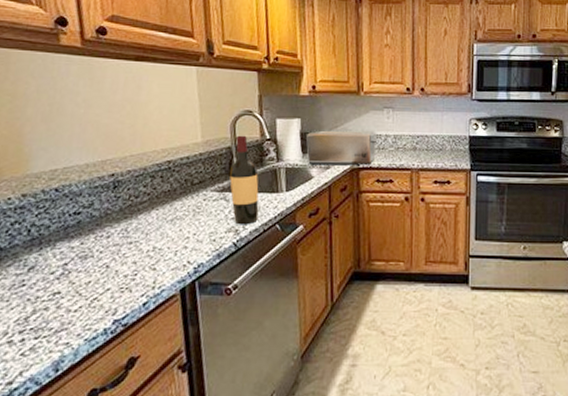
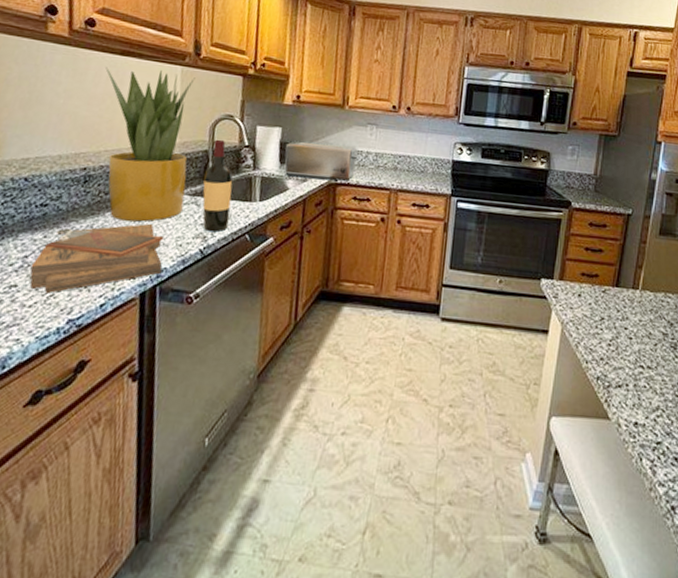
clipboard: none [71,221,199,297] -> present [30,223,164,293]
planter: none [122,71,214,221] -> present [105,67,195,222]

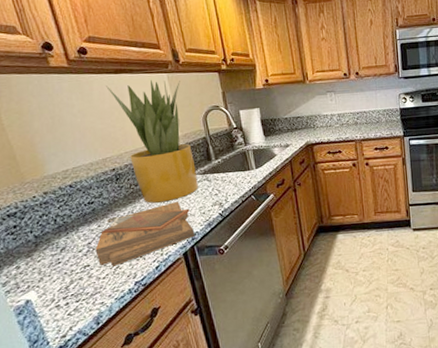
wine bottle: present [202,139,233,232] -> none [207,126,237,199]
toaster: present [284,141,357,182] -> none [266,113,325,145]

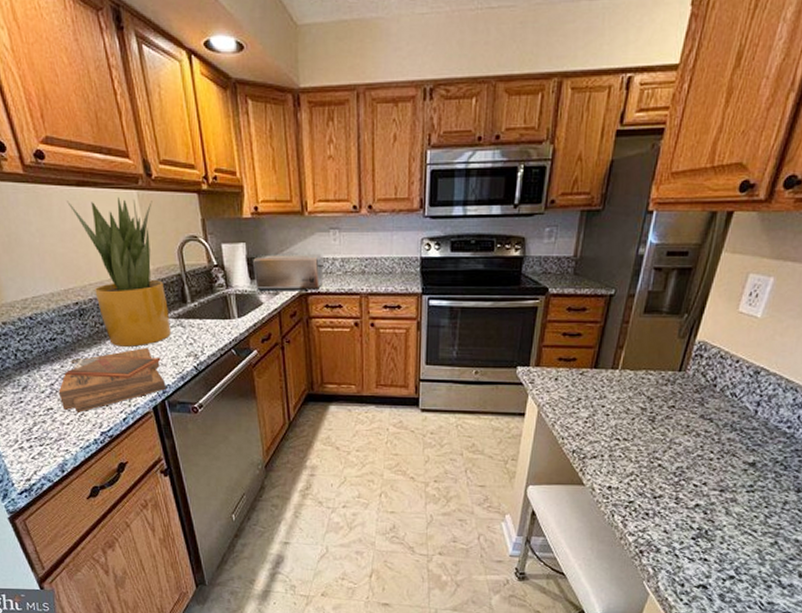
toaster: none [266,113,325,145] -> present [253,254,324,291]

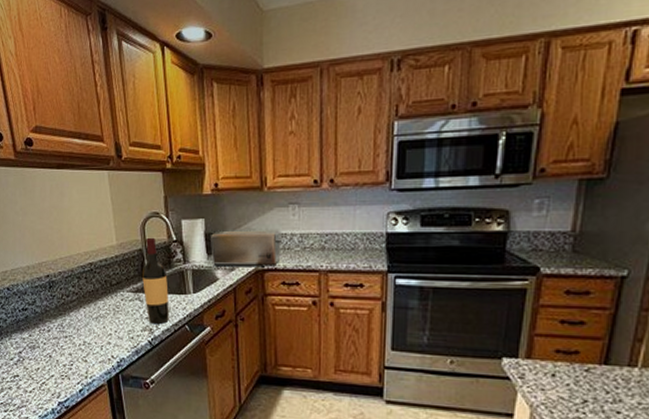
clipboard: present [58,347,166,413] -> none [25,319,121,381]
planter: present [67,196,171,347] -> none [48,177,129,319]
wine bottle: none [182,261,214,350] -> present [141,237,169,325]

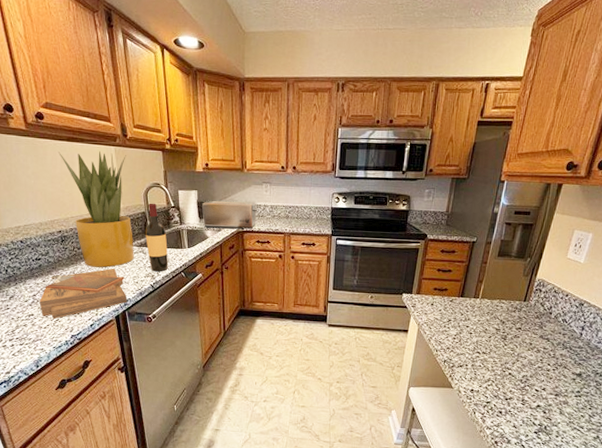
clipboard: none [25,319,121,381] -> present [39,268,127,319]
planter: none [48,177,129,319] -> present [59,150,134,268]

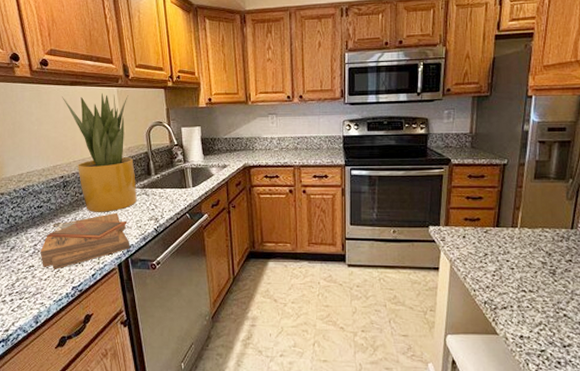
wine bottle: present [145,203,168,272] -> none [147,142,172,215]
toaster: present [202,200,257,230] -> none [206,135,264,165]

